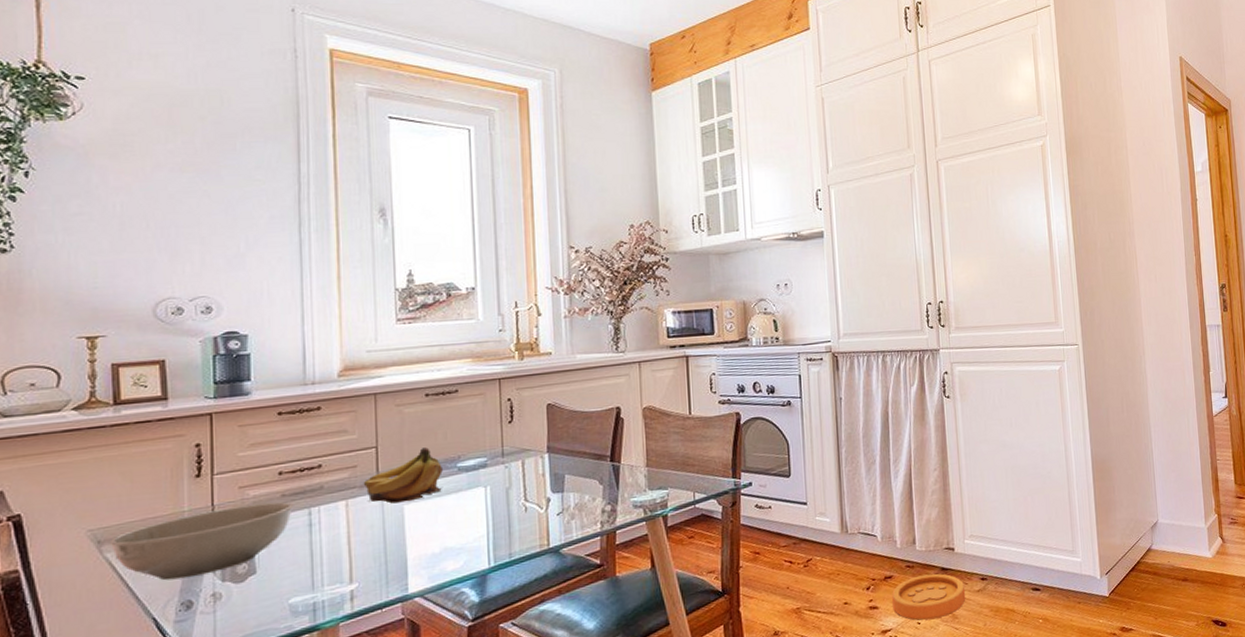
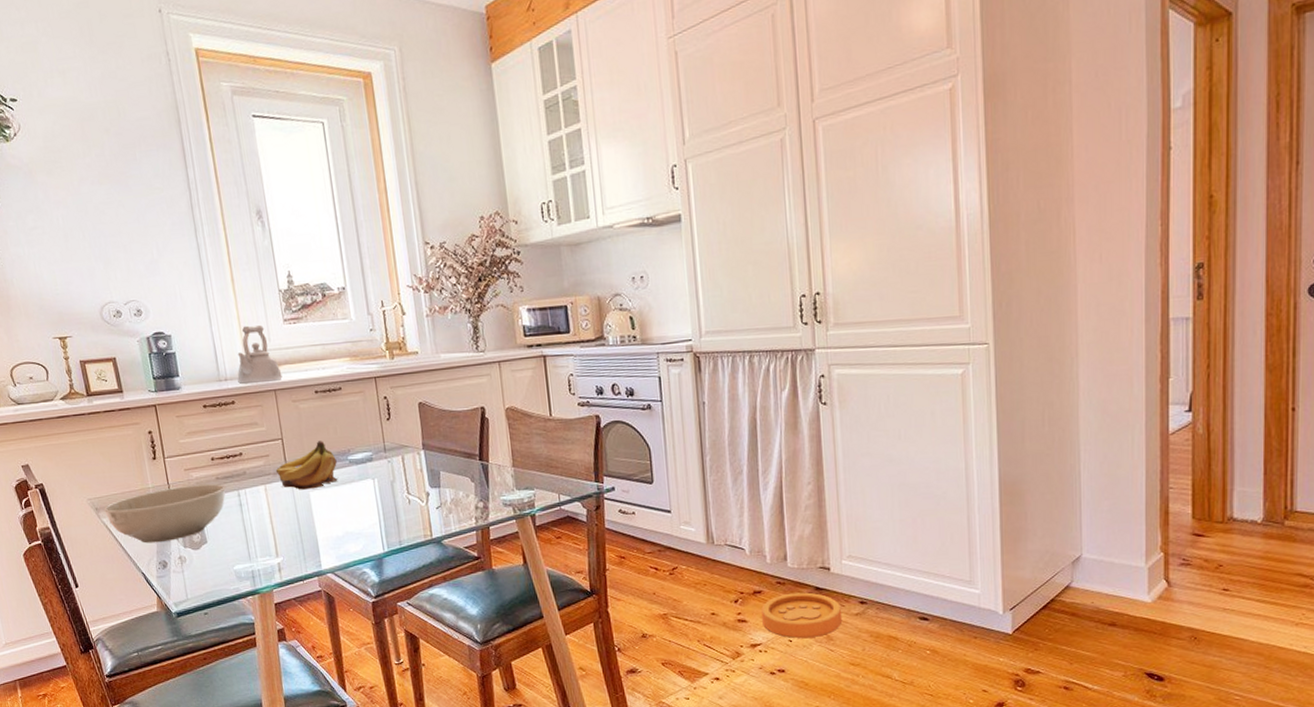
kettle: none [329,324,387,389] -> present [237,324,282,385]

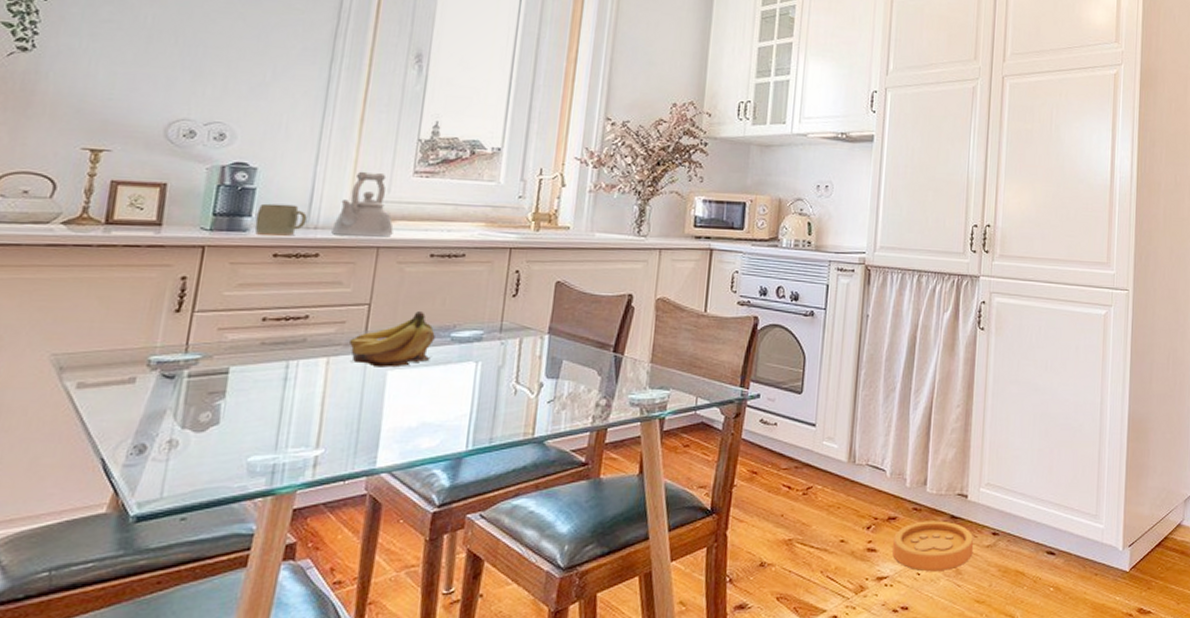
bowl: present [104,484,227,544] -> none [72,349,272,420]
mug: none [181,362,218,392] -> present [254,203,307,237]

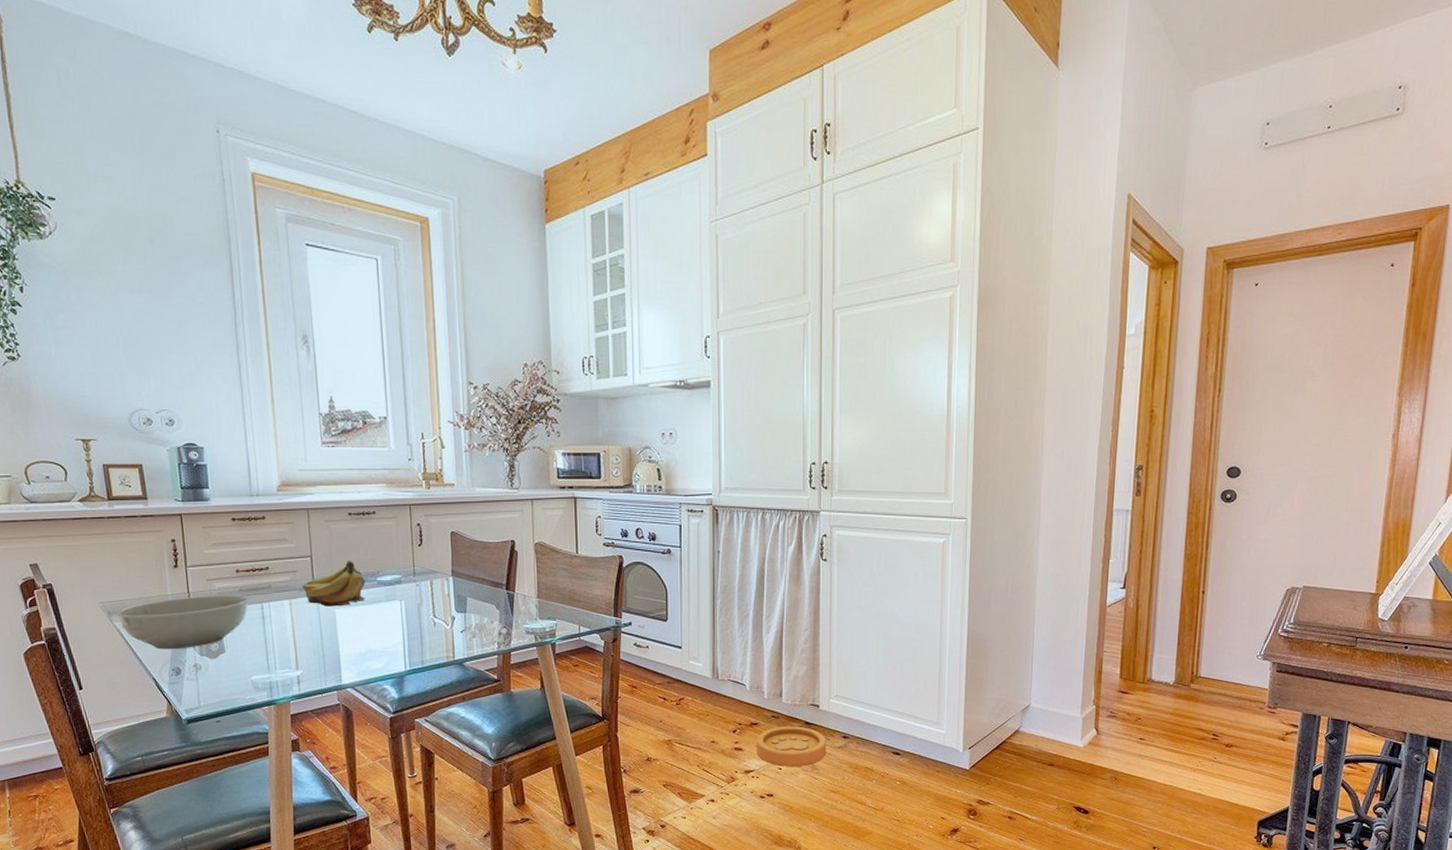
bowl: none [72,349,272,420] -> present [117,596,250,650]
mug: present [254,203,307,237] -> none [212,477,250,504]
kettle: present [331,171,394,238] -> none [270,445,316,502]

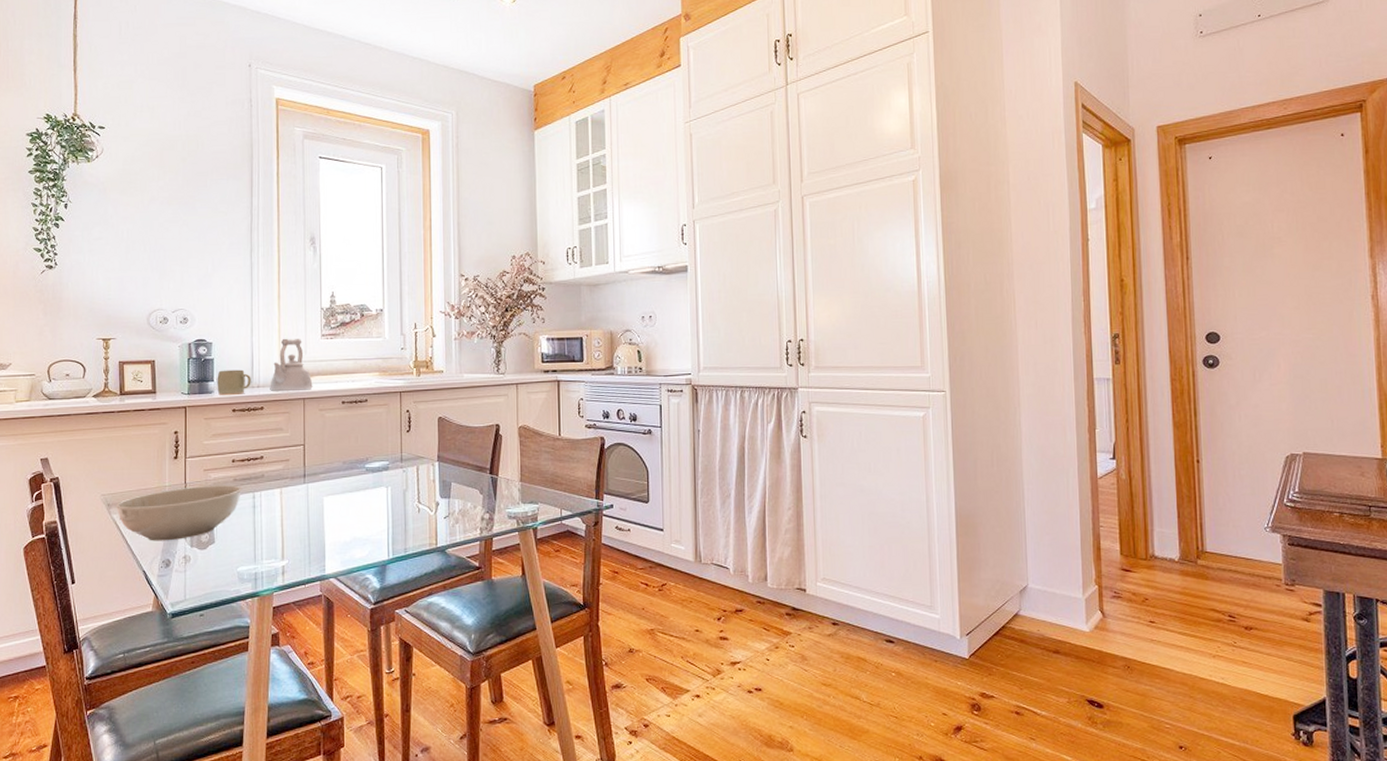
mug: none [212,477,250,504] -> present [217,369,251,396]
kettle: none [270,445,316,502] -> present [270,338,313,392]
fruit: present [302,561,365,607] -> none [293,448,354,495]
pet bowl: present [757,726,826,767] -> none [742,612,815,658]

